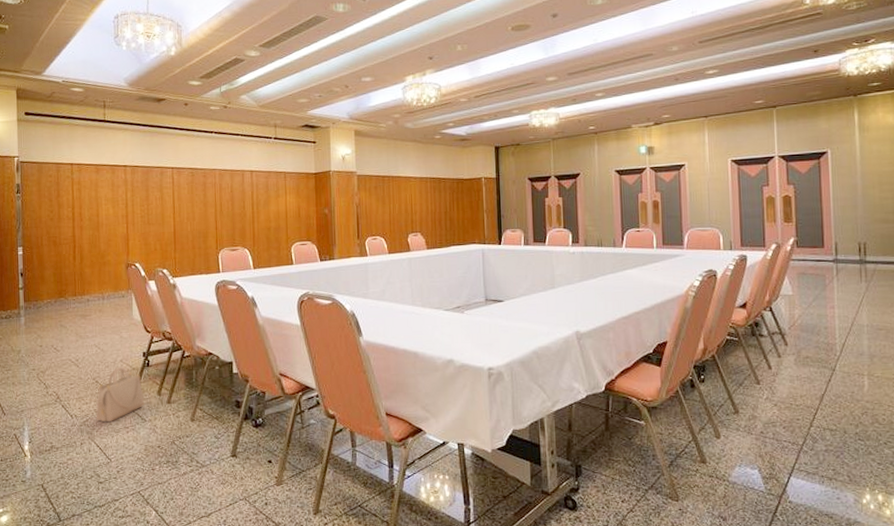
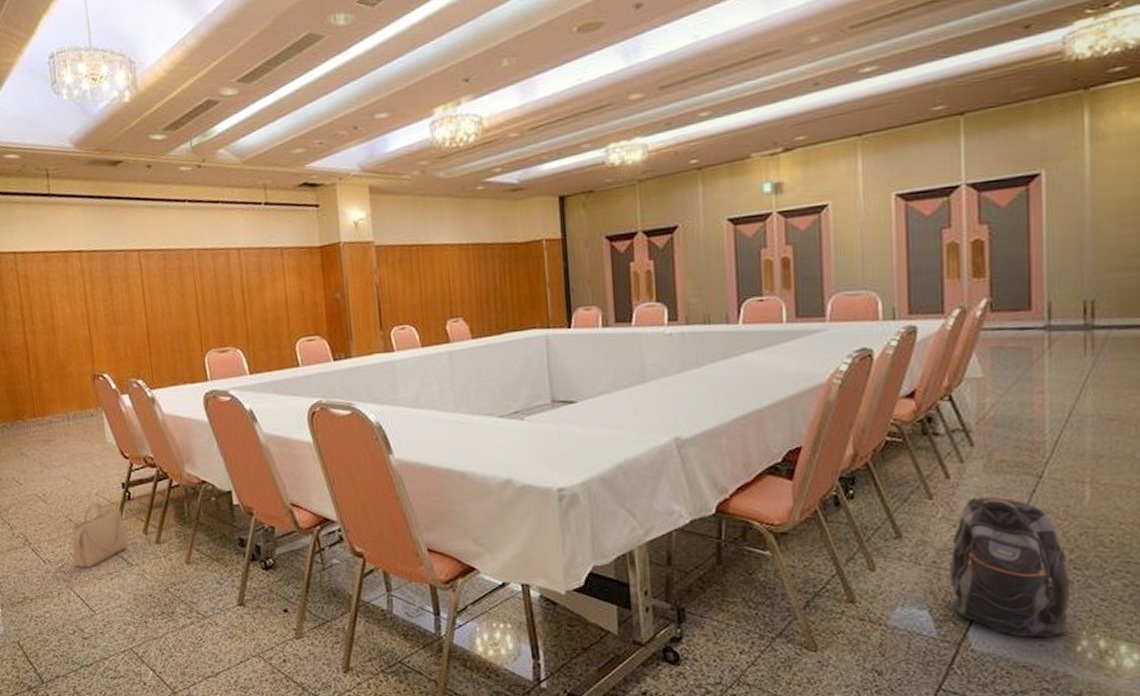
backpack: none [772,383,857,493] -> present [949,496,1071,638]

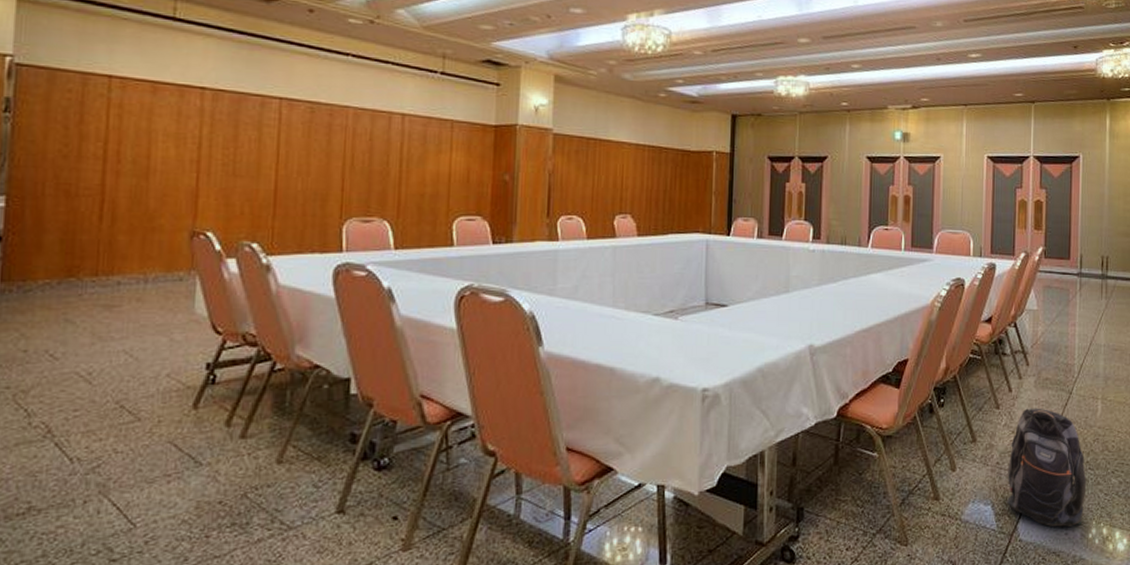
handbag: present [72,500,128,568] -> none [116,383,201,468]

